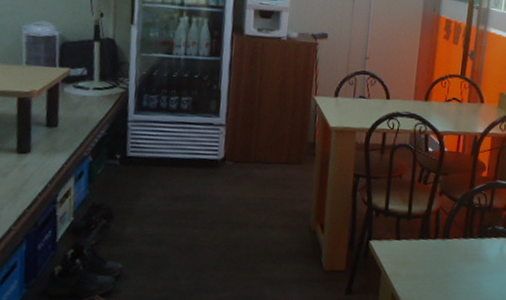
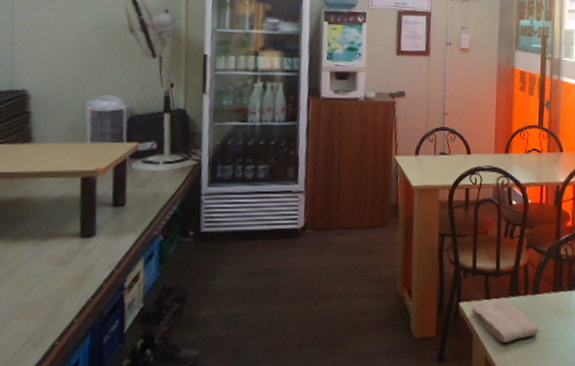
washcloth: none [380,240,447,282] -> present [471,298,539,342]

